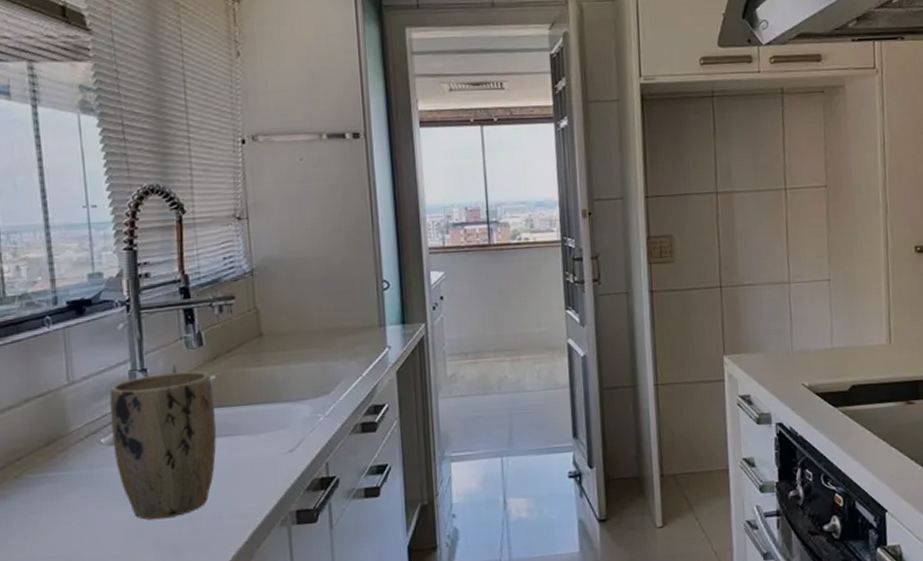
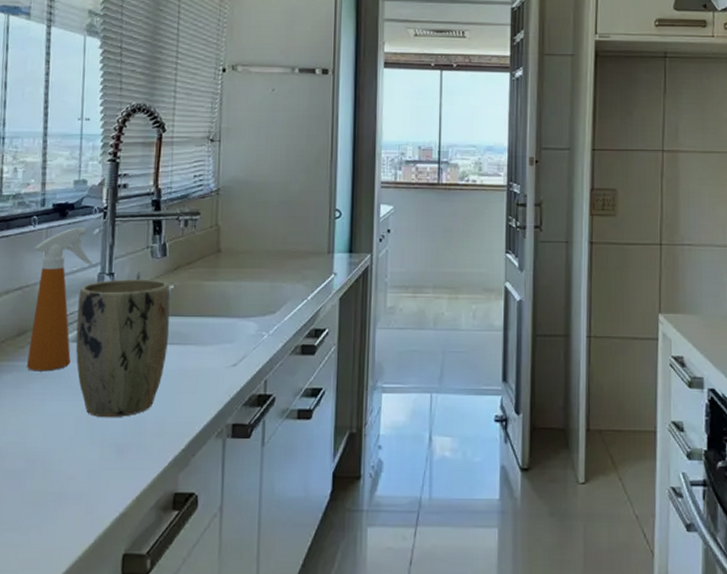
spray bottle: none [52,323,122,481] -> present [26,227,94,372]

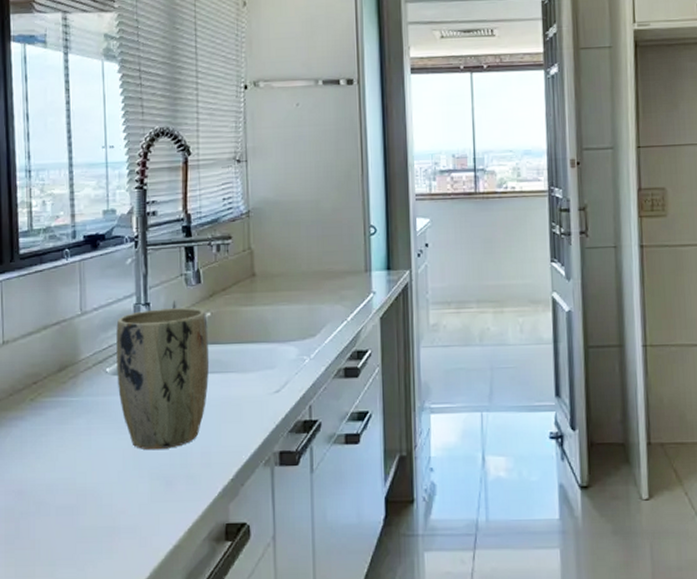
spray bottle: present [26,227,94,372] -> none [69,258,129,406]

